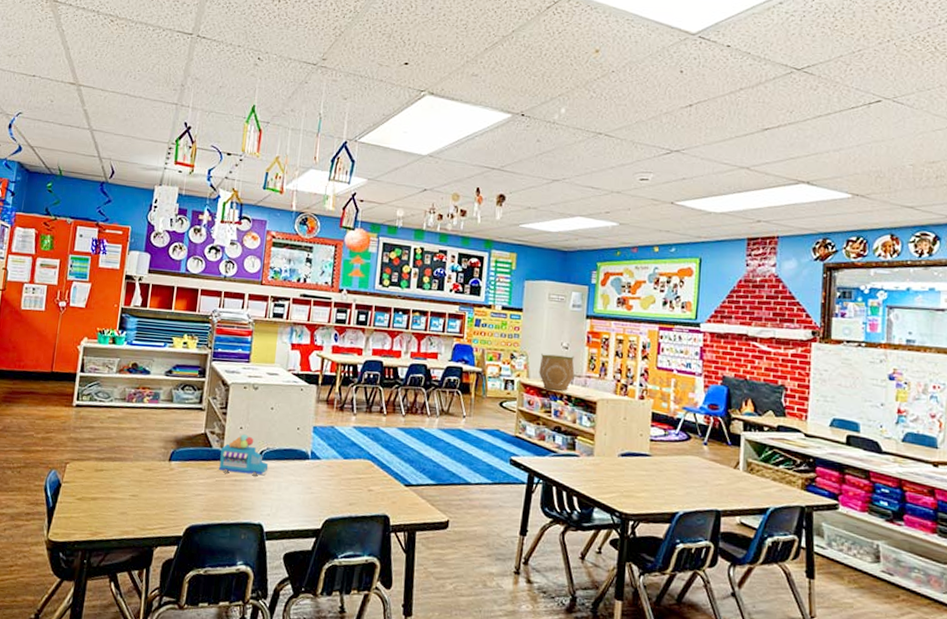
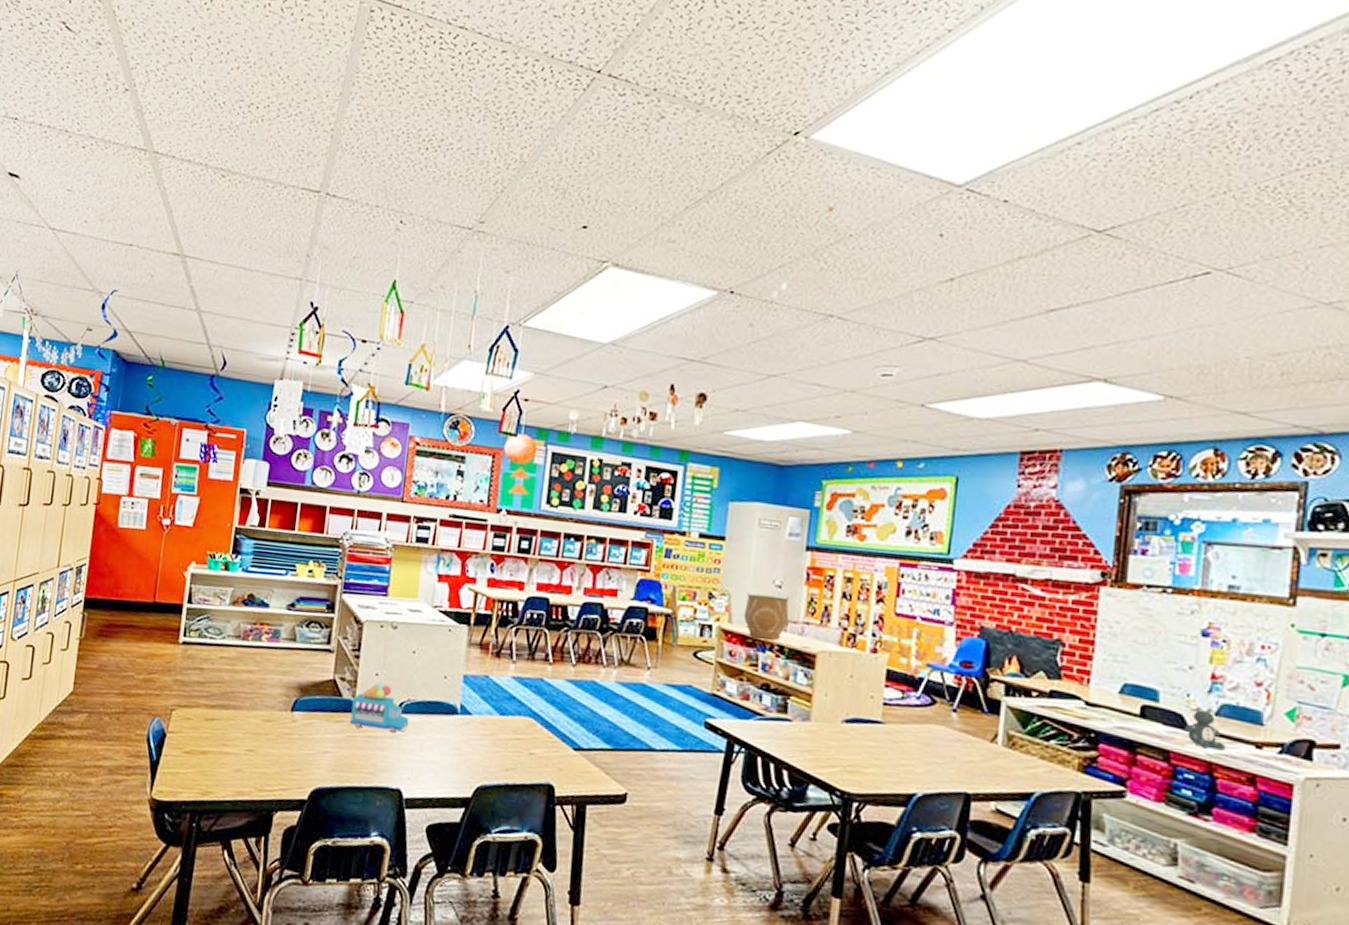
stuffed animal: none [880,435,911,470] -> present [1184,706,1226,751]

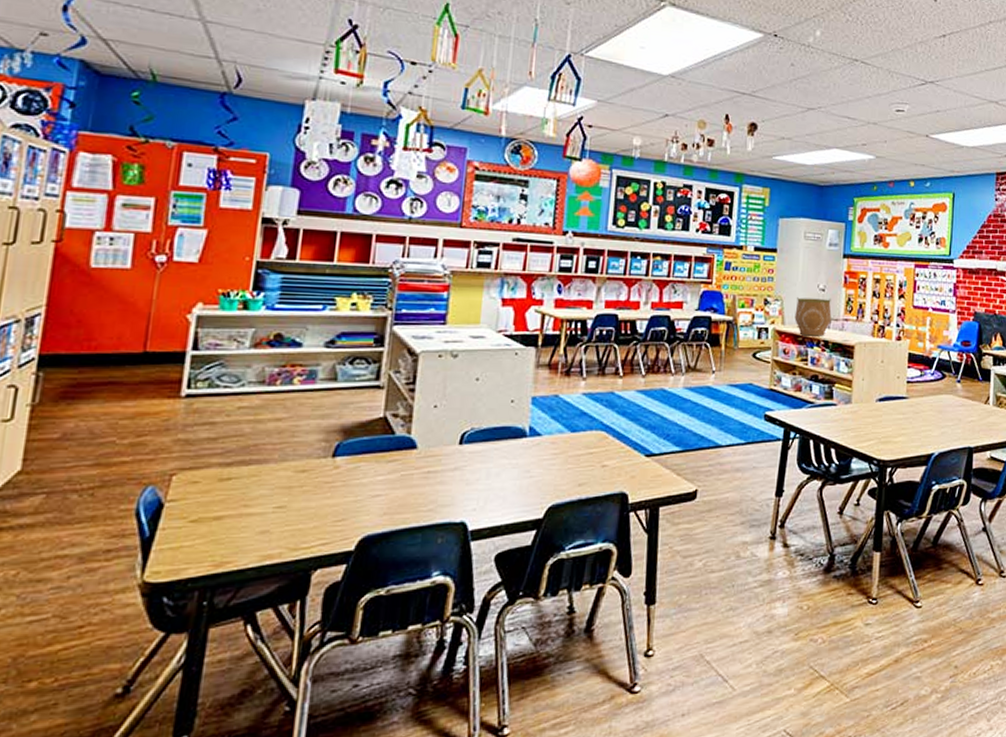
toy truck: present [349,681,410,732] -> none [404,414,474,464]

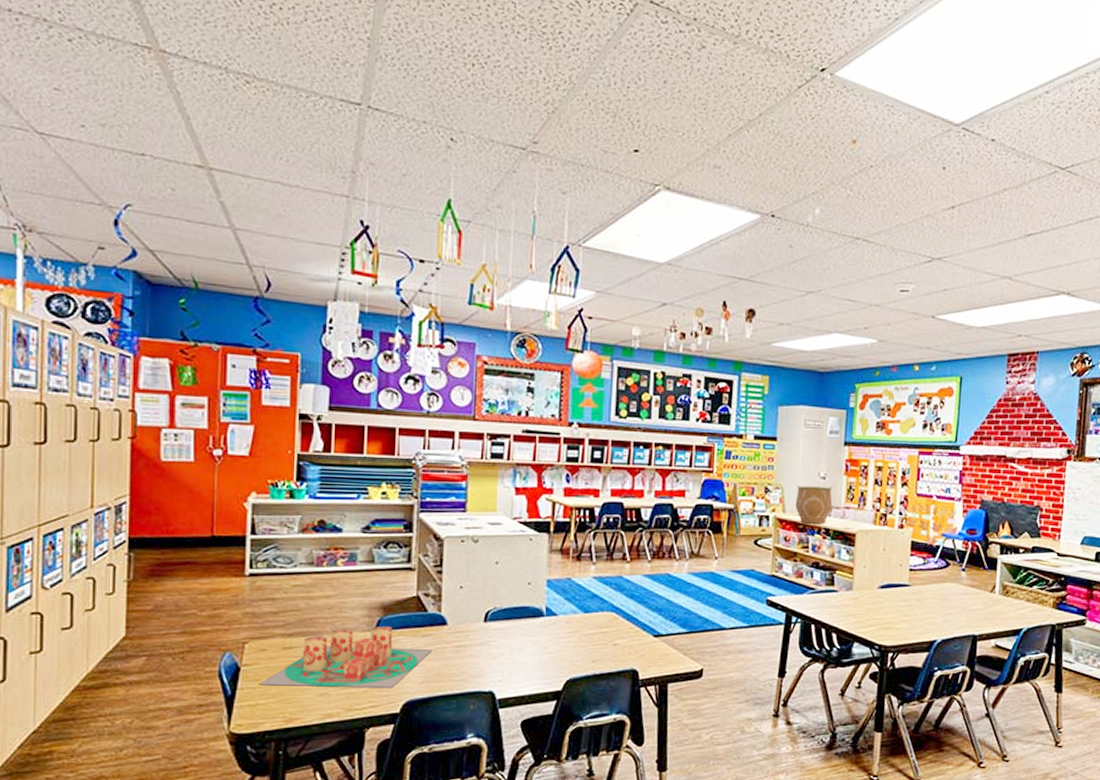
toy blocks: none [186,452,399,524] -> present [260,626,433,688]

